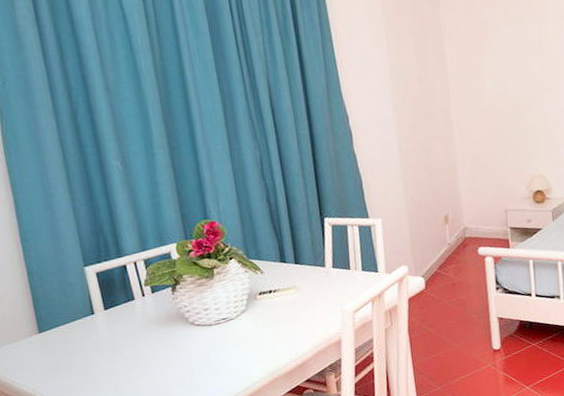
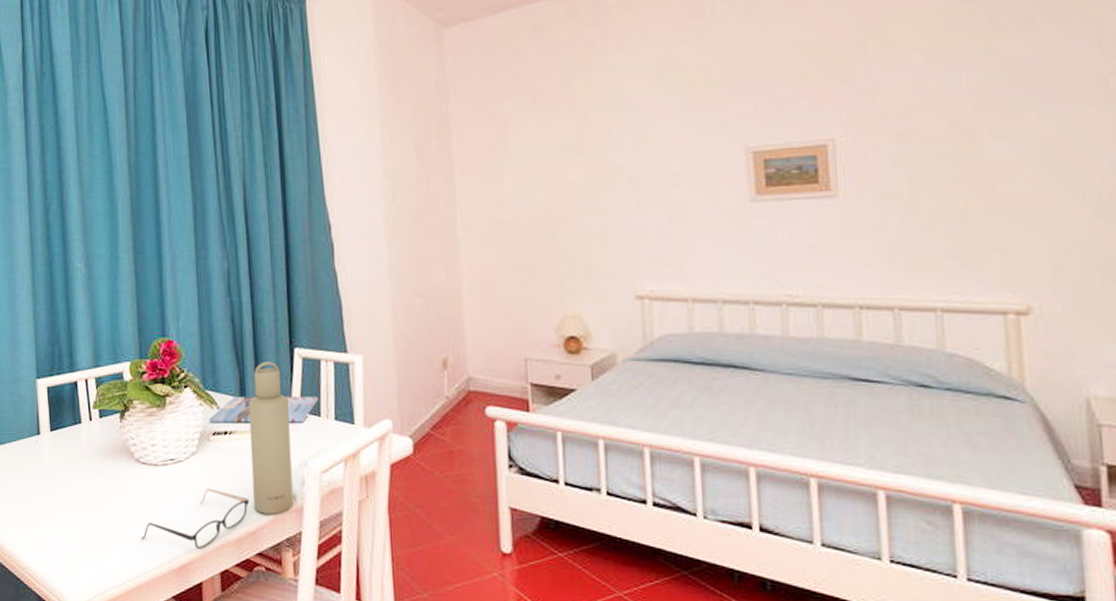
eyeglasses: none [202,337,296,386] -> present [141,488,250,550]
magazine: none [254,254,347,285] -> present [209,396,318,423]
bottle: none [288,231,333,350] -> present [249,362,294,514]

